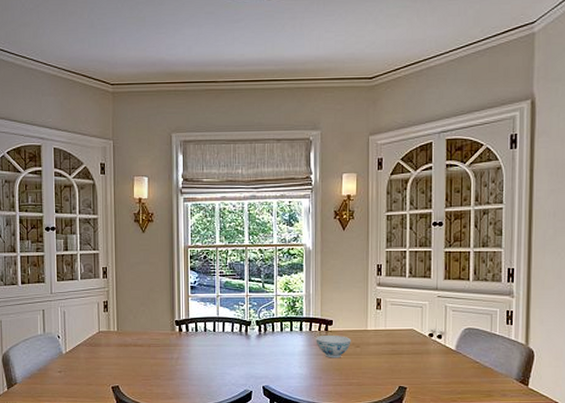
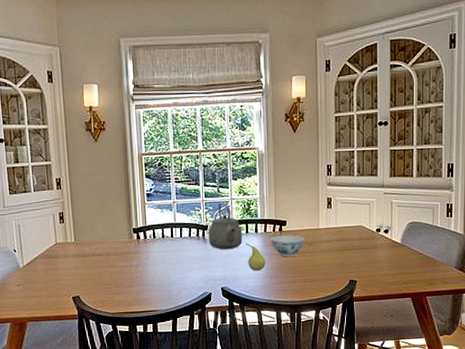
tea kettle: none [251,300,286,347] -> present [208,204,243,250]
fruit: none [289,342,309,371] -> present [245,243,265,271]

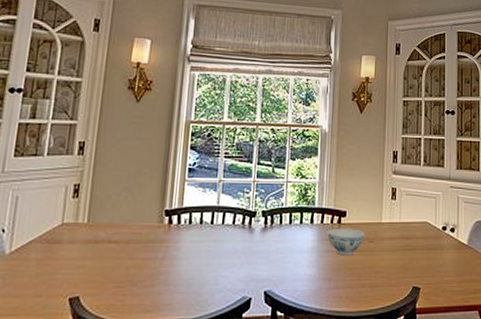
tea kettle: present [208,204,243,250] -> none [255,187,296,243]
fruit: present [245,243,265,271] -> none [298,236,320,272]

